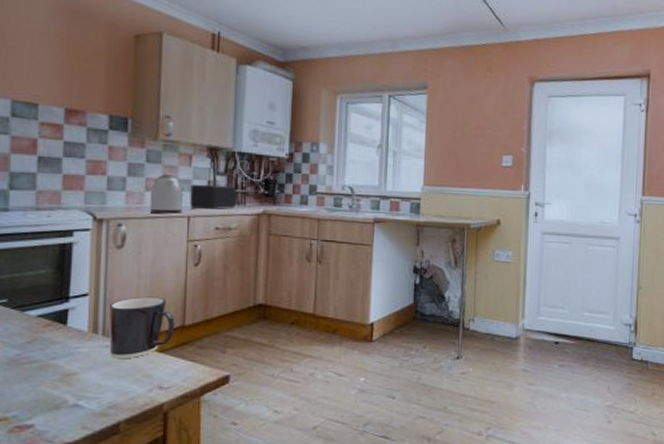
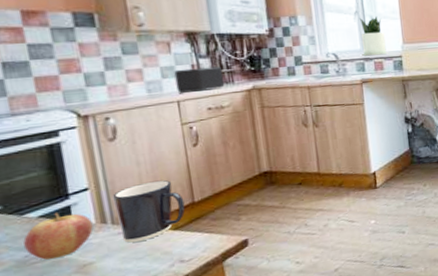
fruit: none [19,314,85,362] -> present [23,212,94,260]
kettle: present [149,174,183,214] -> none [132,63,171,104]
planter: none [379,152,408,195] -> present [359,16,389,57]

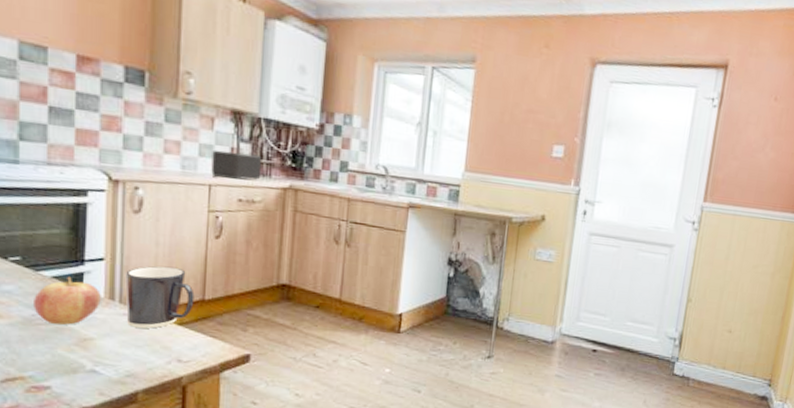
planter: present [359,16,389,57] -> none [415,131,447,180]

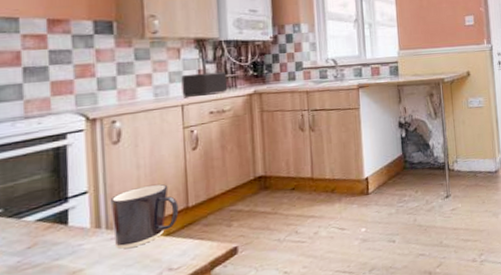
fruit: present [34,276,101,325] -> none [18,216,87,266]

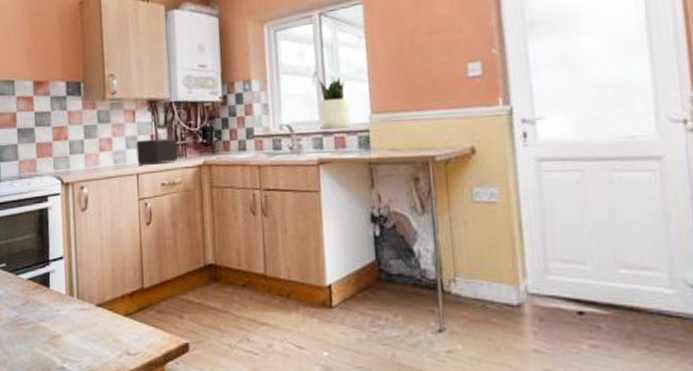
mug: present [110,183,179,249] -> none [80,258,136,322]
planter: none [358,24,386,62] -> present [318,78,353,130]

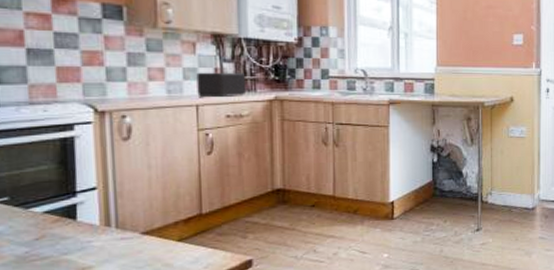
planter: present [318,78,353,130] -> none [392,34,421,76]

